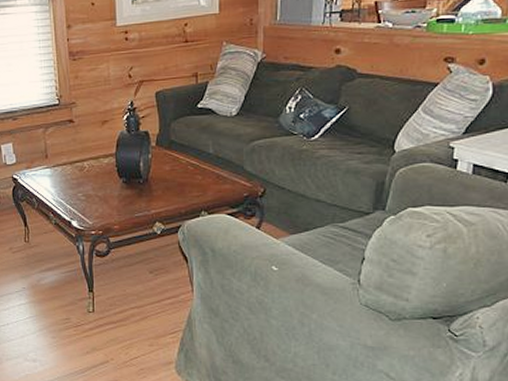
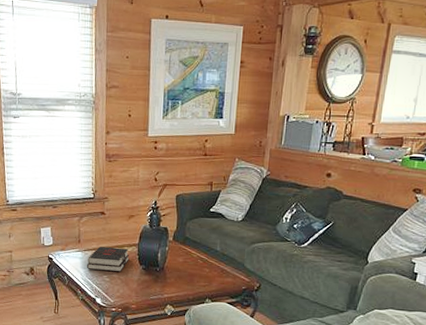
hardback book: none [57,160,107,189] -> present [86,247,130,272]

